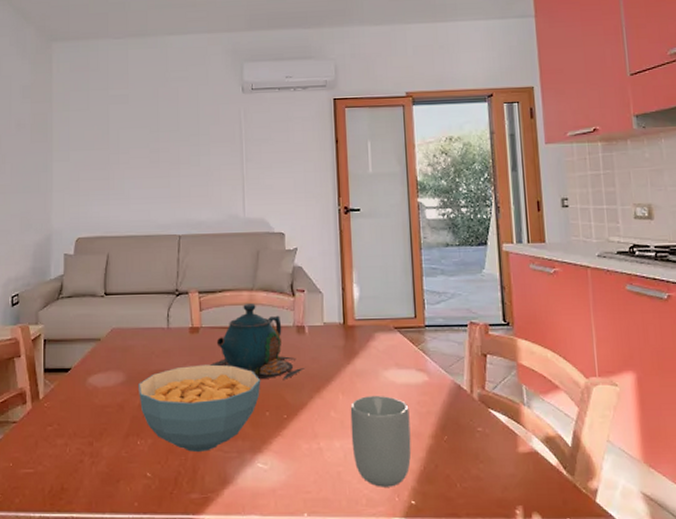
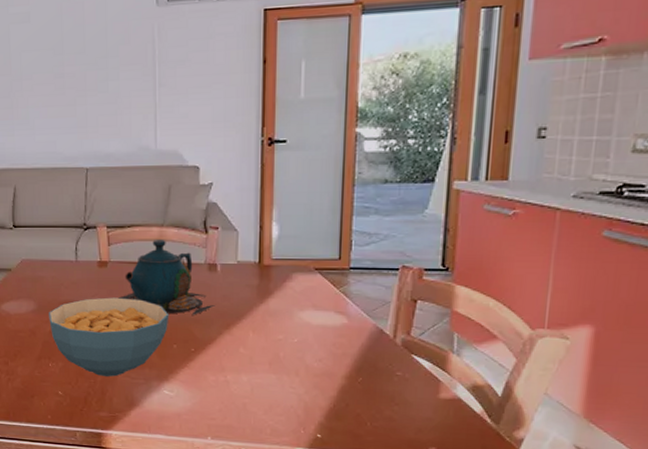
cup: present [350,396,412,487] -> none [259,335,323,421]

